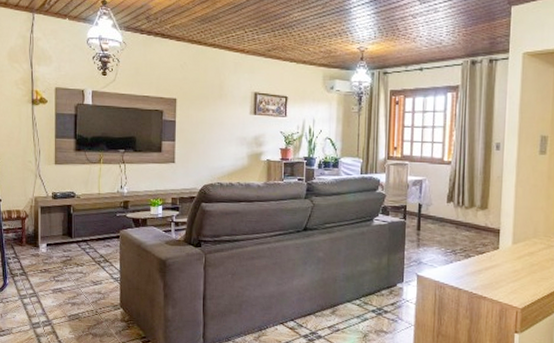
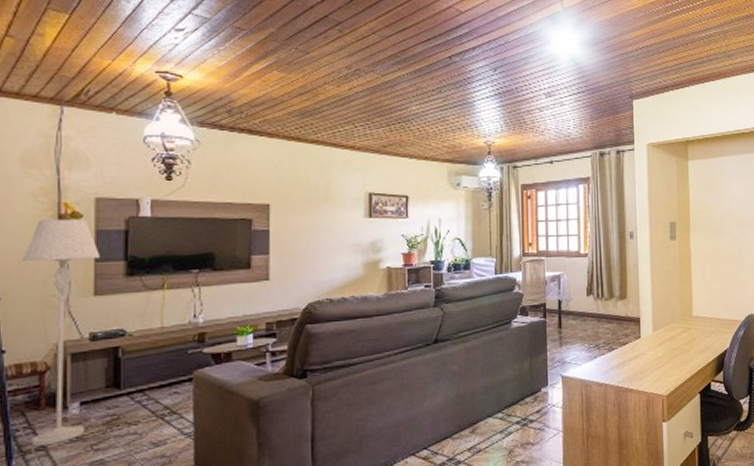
floor lamp: none [10,103,58,273] -> present [21,219,100,447]

